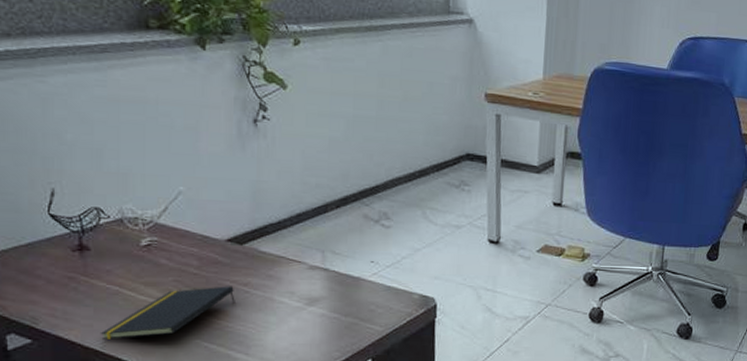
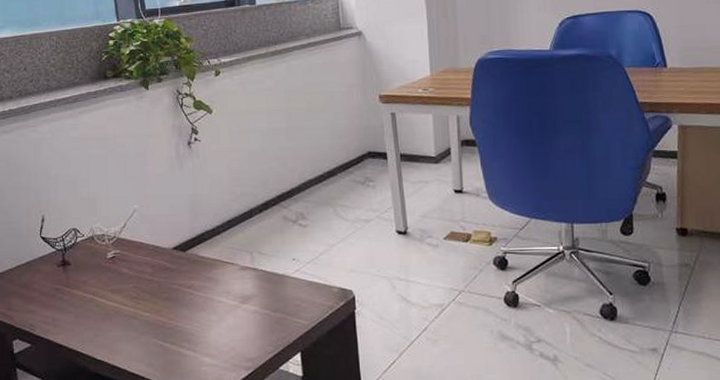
notepad: present [100,286,235,339] -> none [80,289,182,342]

